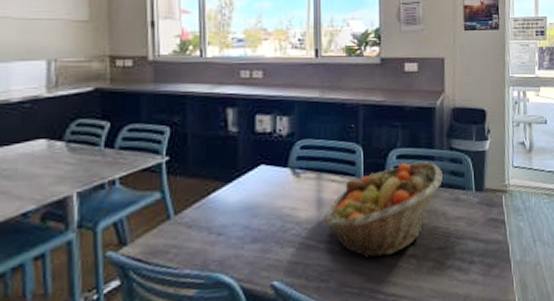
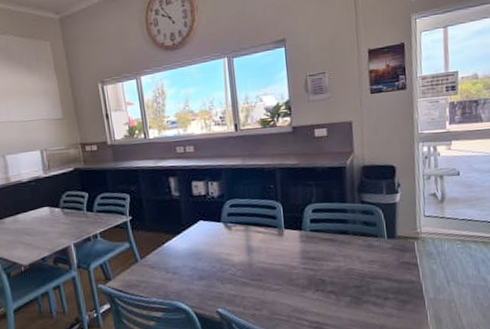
fruit basket: present [323,161,443,258] -> none [253,214,356,293]

